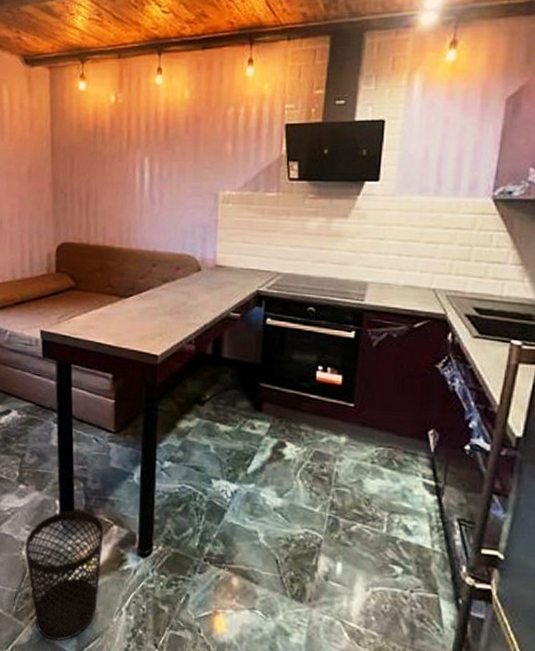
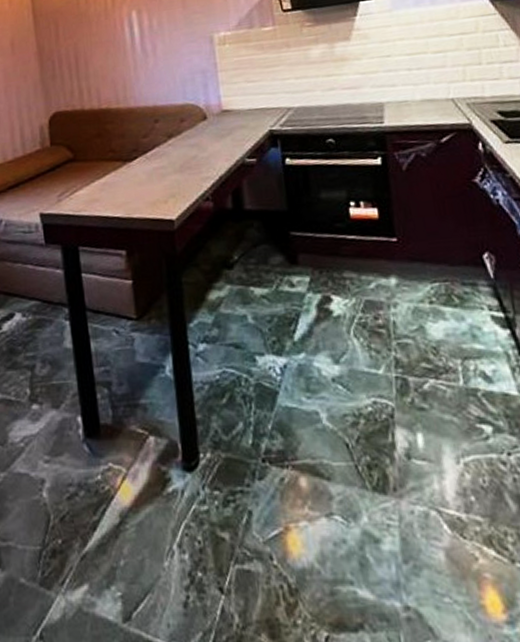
wastebasket: present [25,510,104,641] -> none [45,425,143,610]

